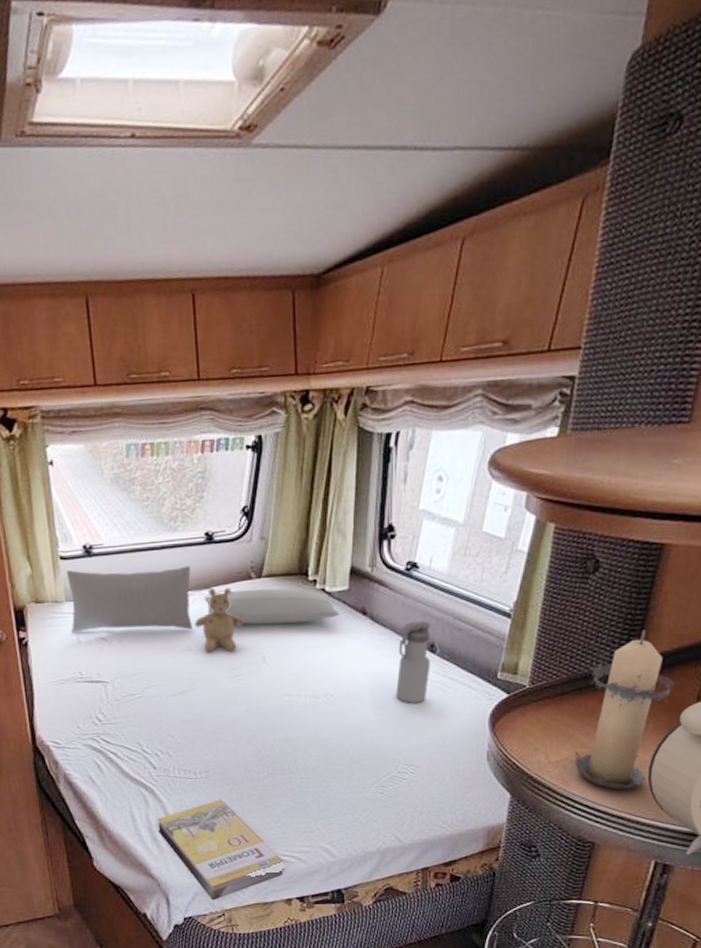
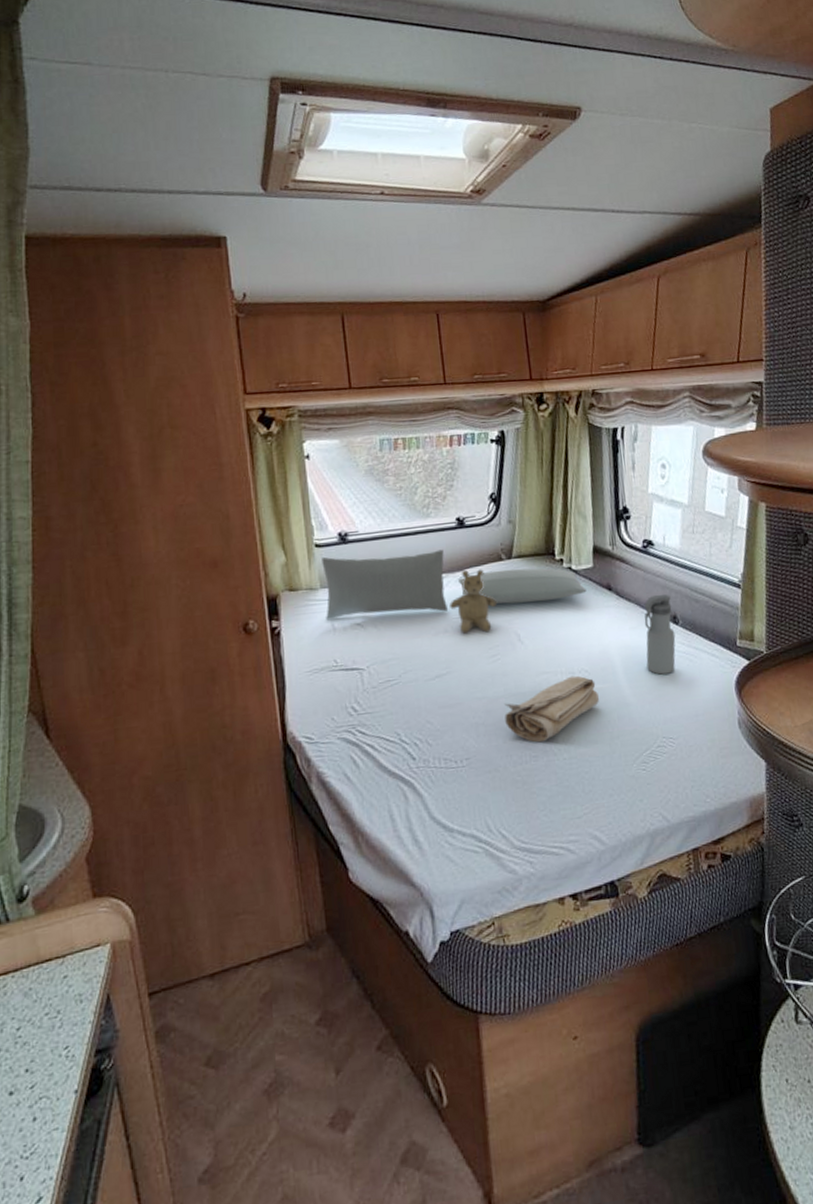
book: present [158,799,284,901] -> none [419,788,554,908]
towel: none [244,699,343,761] -> present [503,675,600,743]

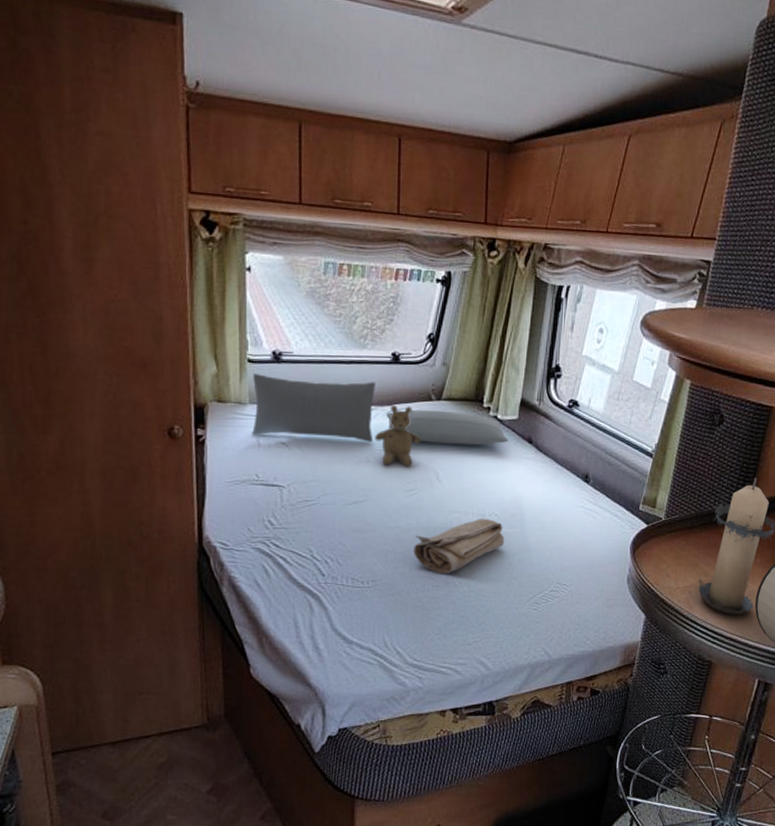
water bottle: present [644,594,676,675] -> none [553,454,586,527]

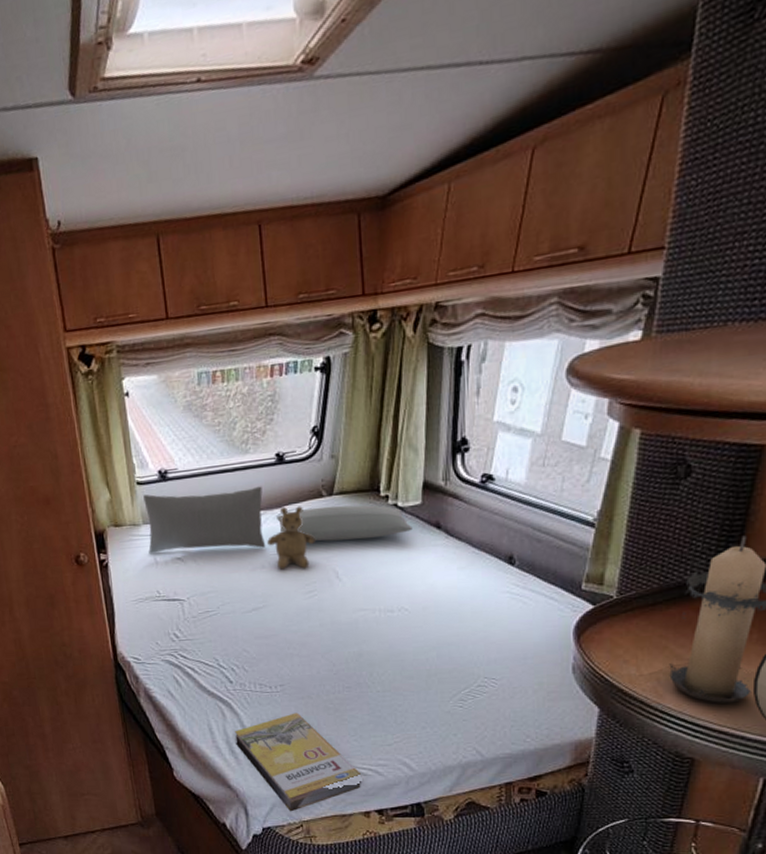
book: none [321,609,440,711] -> present [235,712,361,812]
towel: present [414,518,505,574] -> none [319,613,419,675]

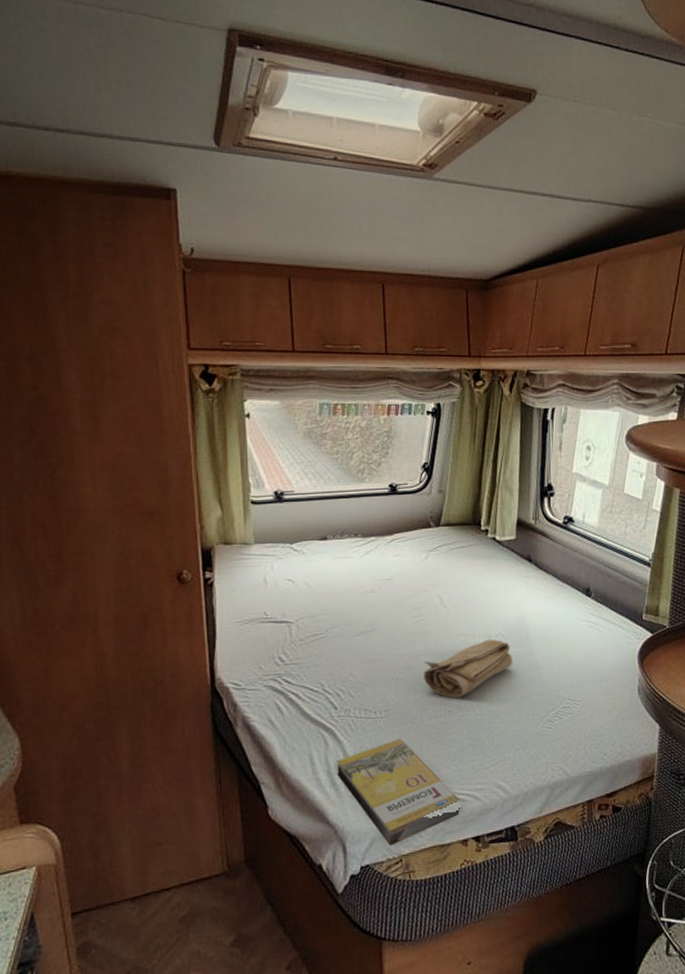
pillow: present [143,486,266,555] -> none [257,513,377,575]
teddy bear: present [267,506,315,570] -> none [378,534,423,595]
pillow: present [277,505,413,542] -> none [388,536,508,569]
towel: none [319,613,419,675] -> present [423,639,513,699]

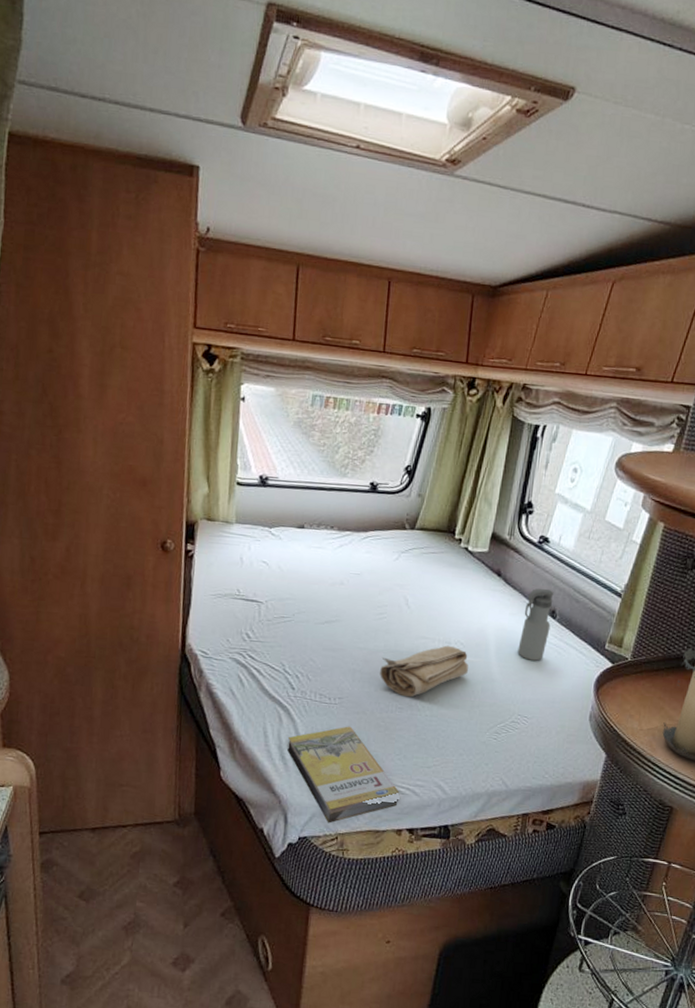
water bottle: none [558,569,587,642] -> present [518,589,554,661]

